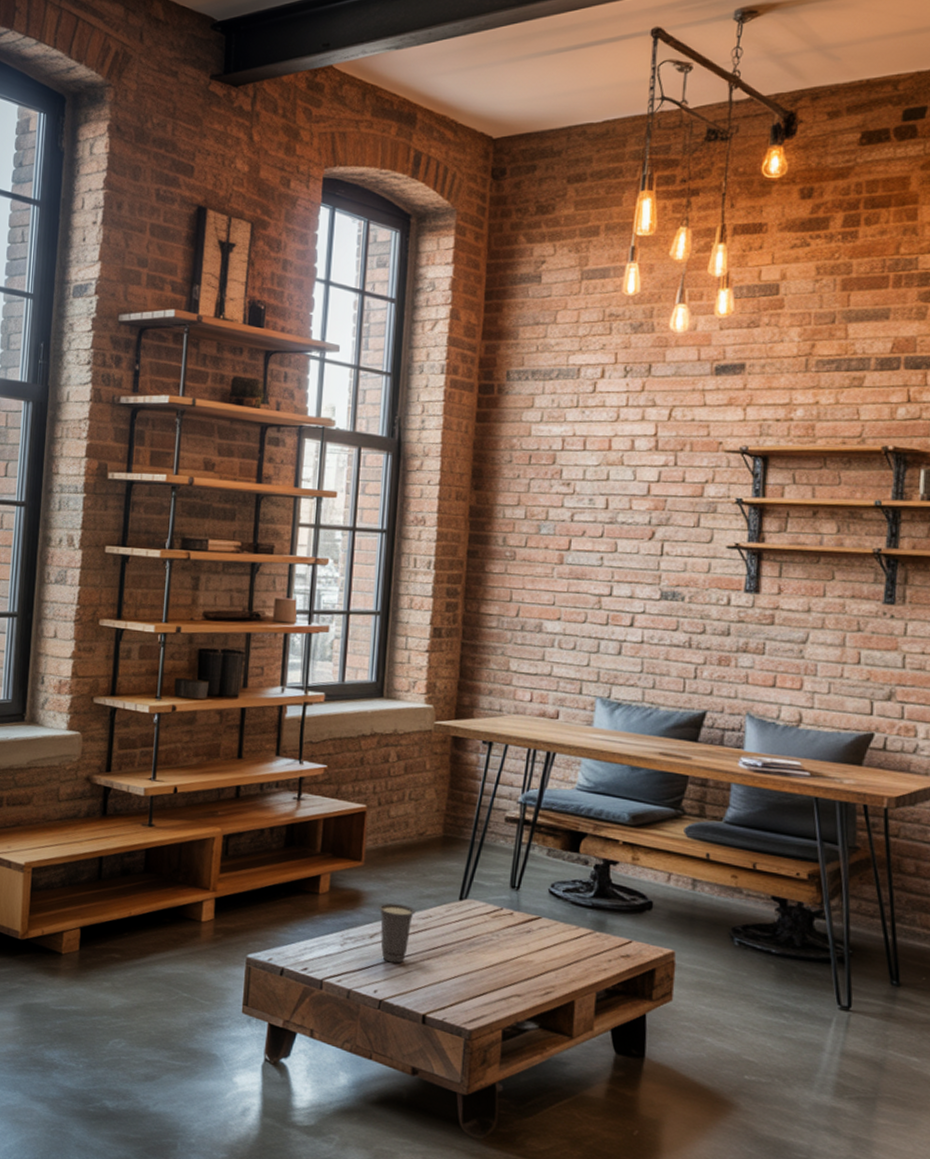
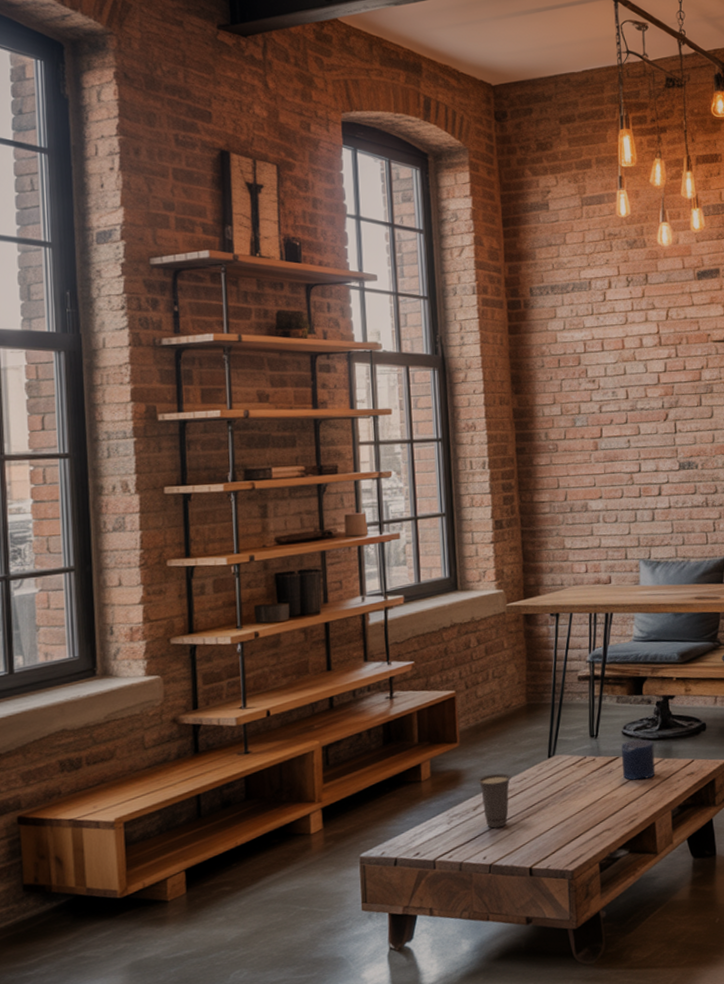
candle: none [543,901,585,950] -> present [621,739,656,780]

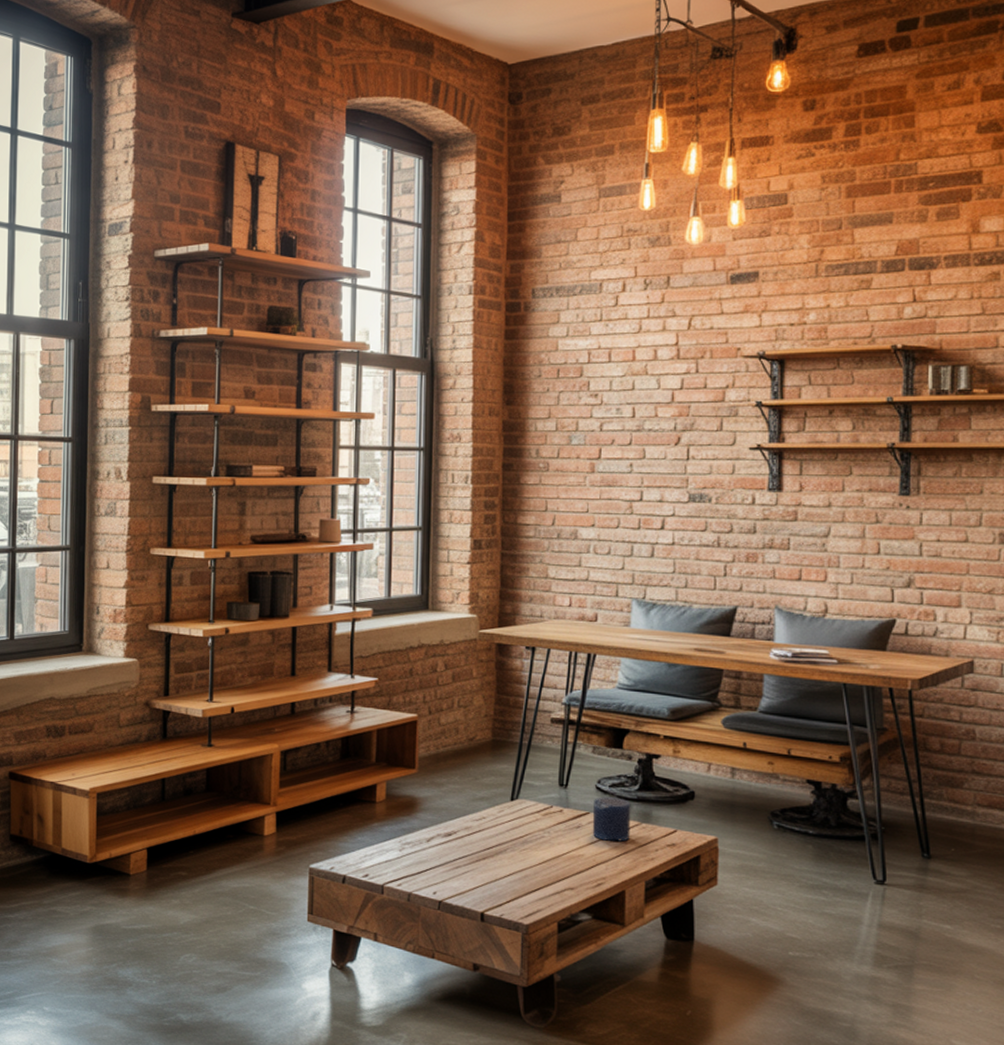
cup: present [478,773,512,829] -> none [434,807,470,865]

